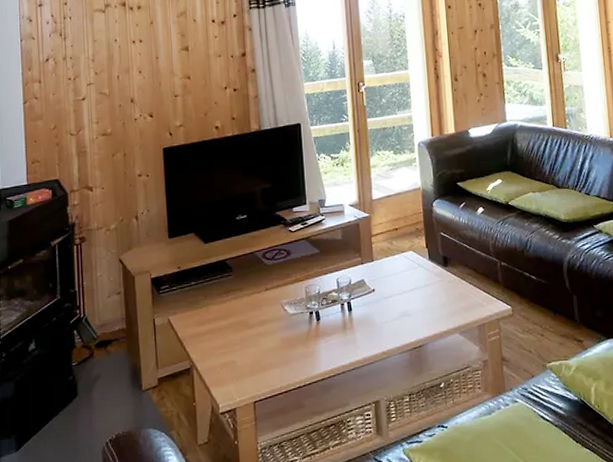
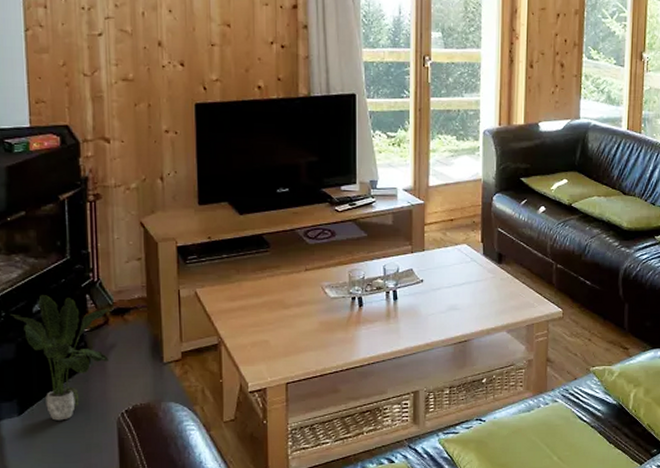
potted plant: none [10,334,94,454] -> present [10,295,110,421]

